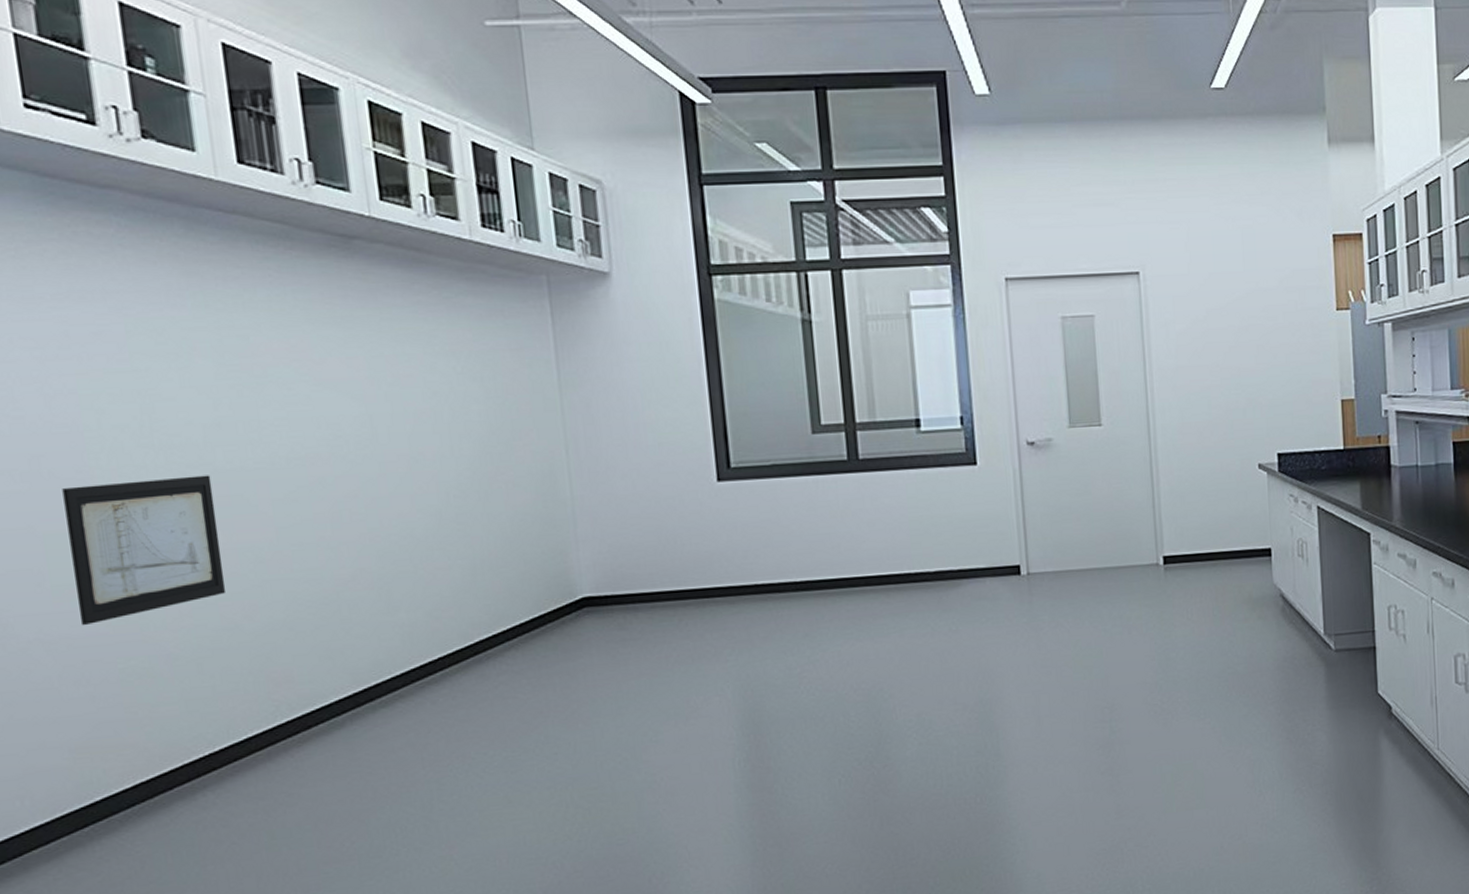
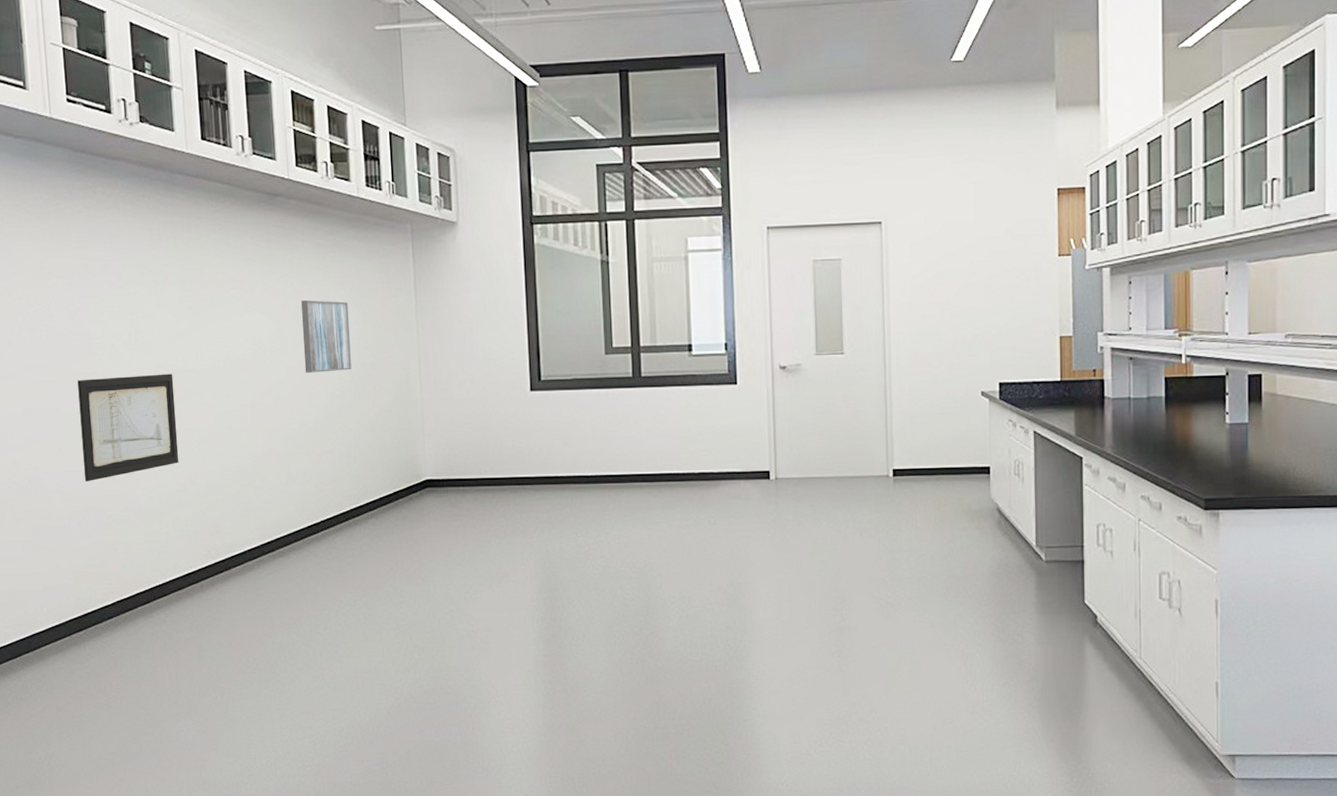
wall art: none [397,374,473,468] -> present [301,300,352,373]

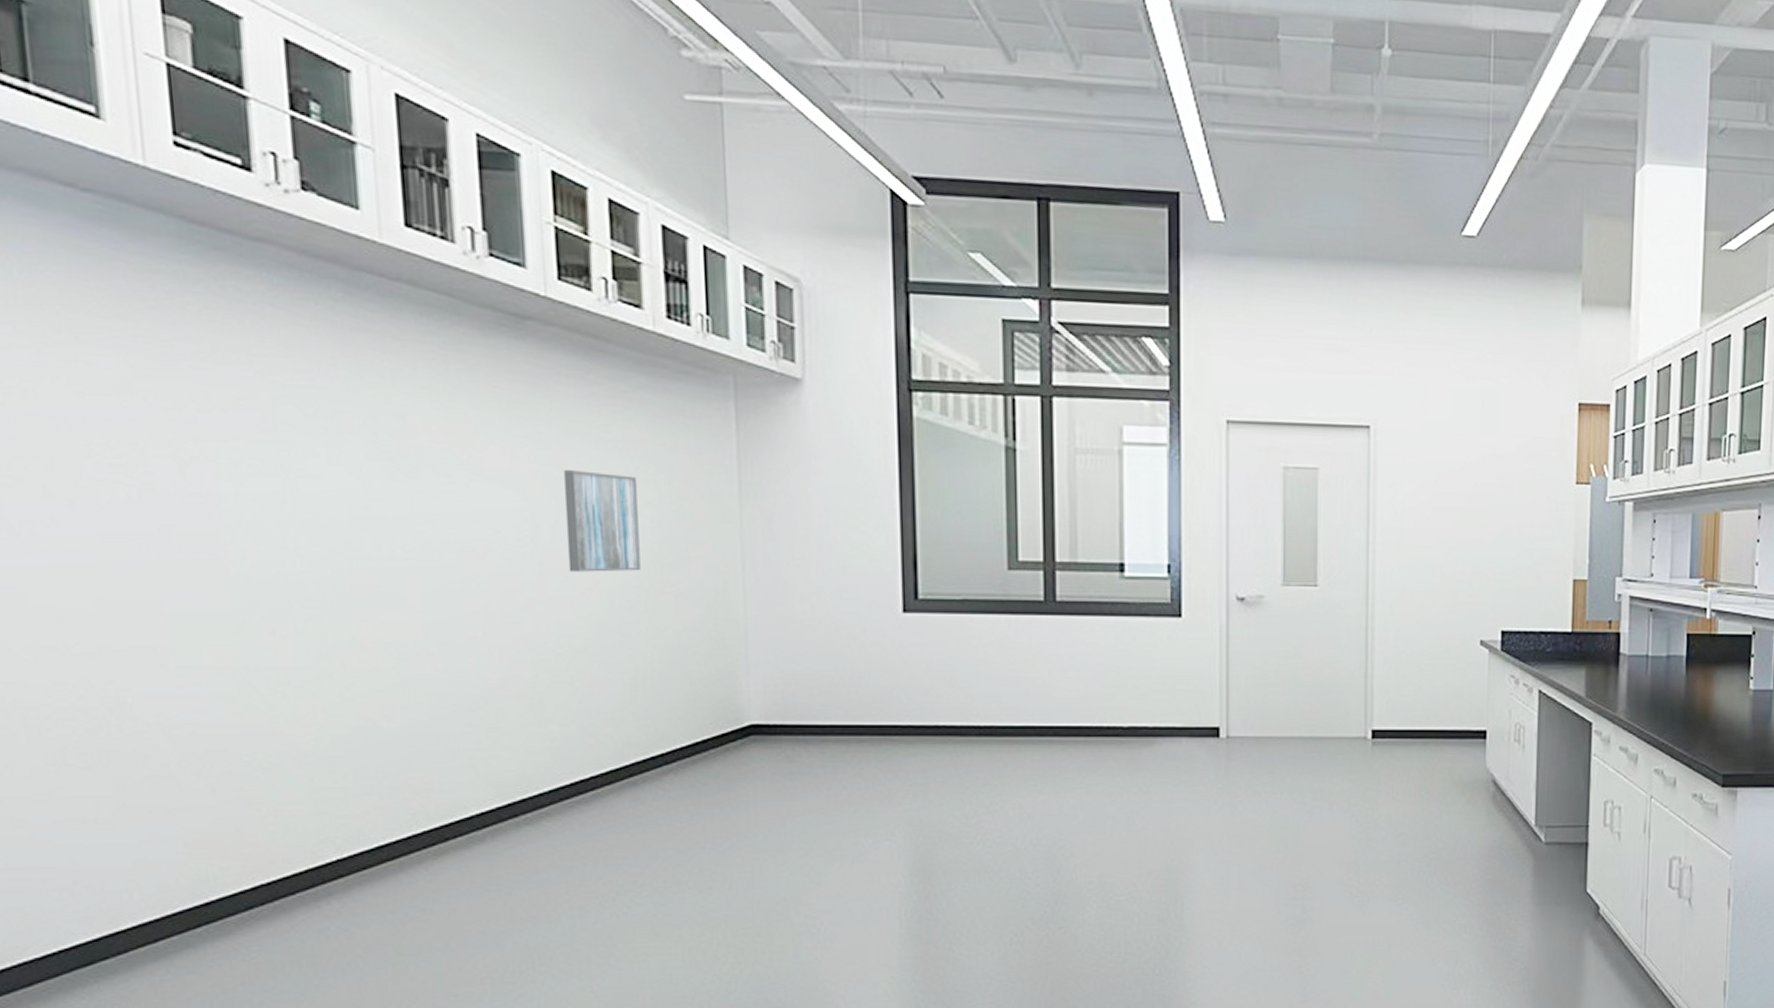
wall art: present [77,373,179,482] -> none [193,561,366,713]

